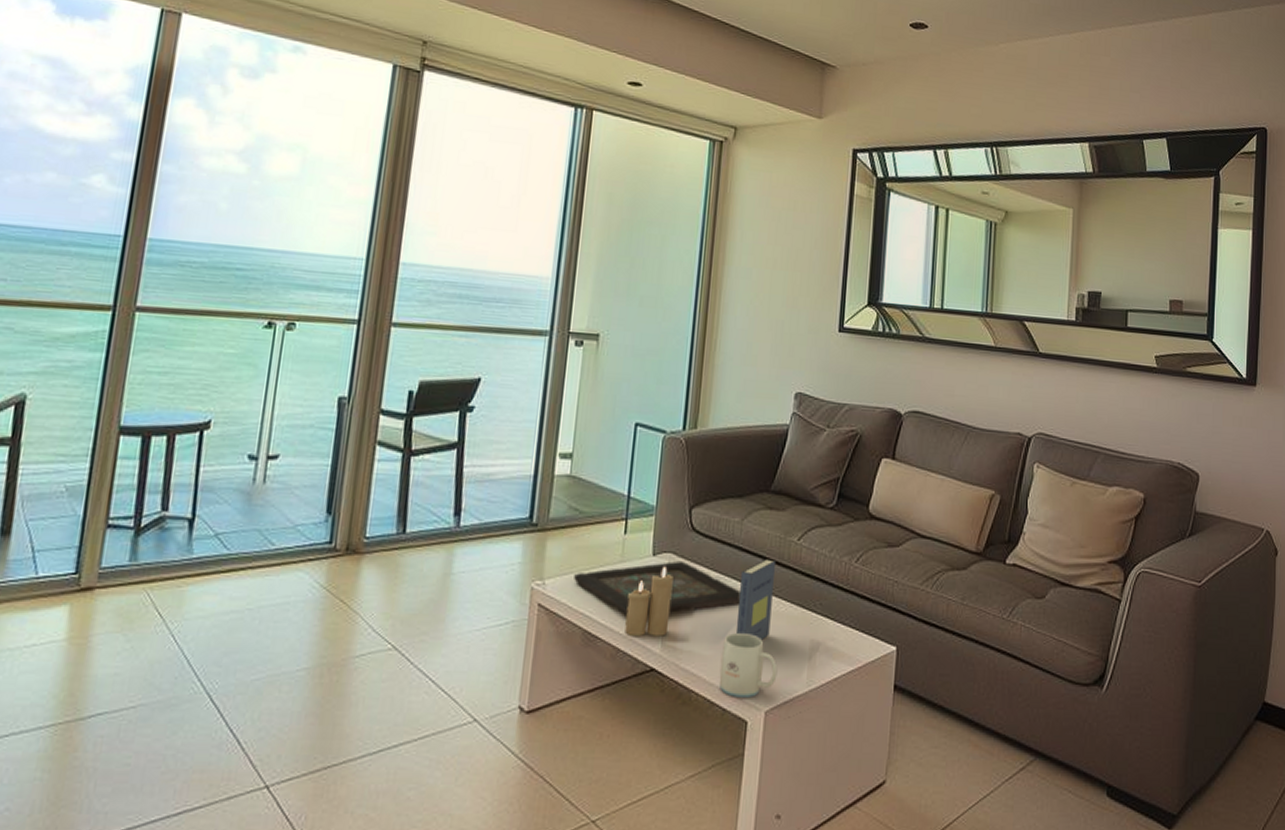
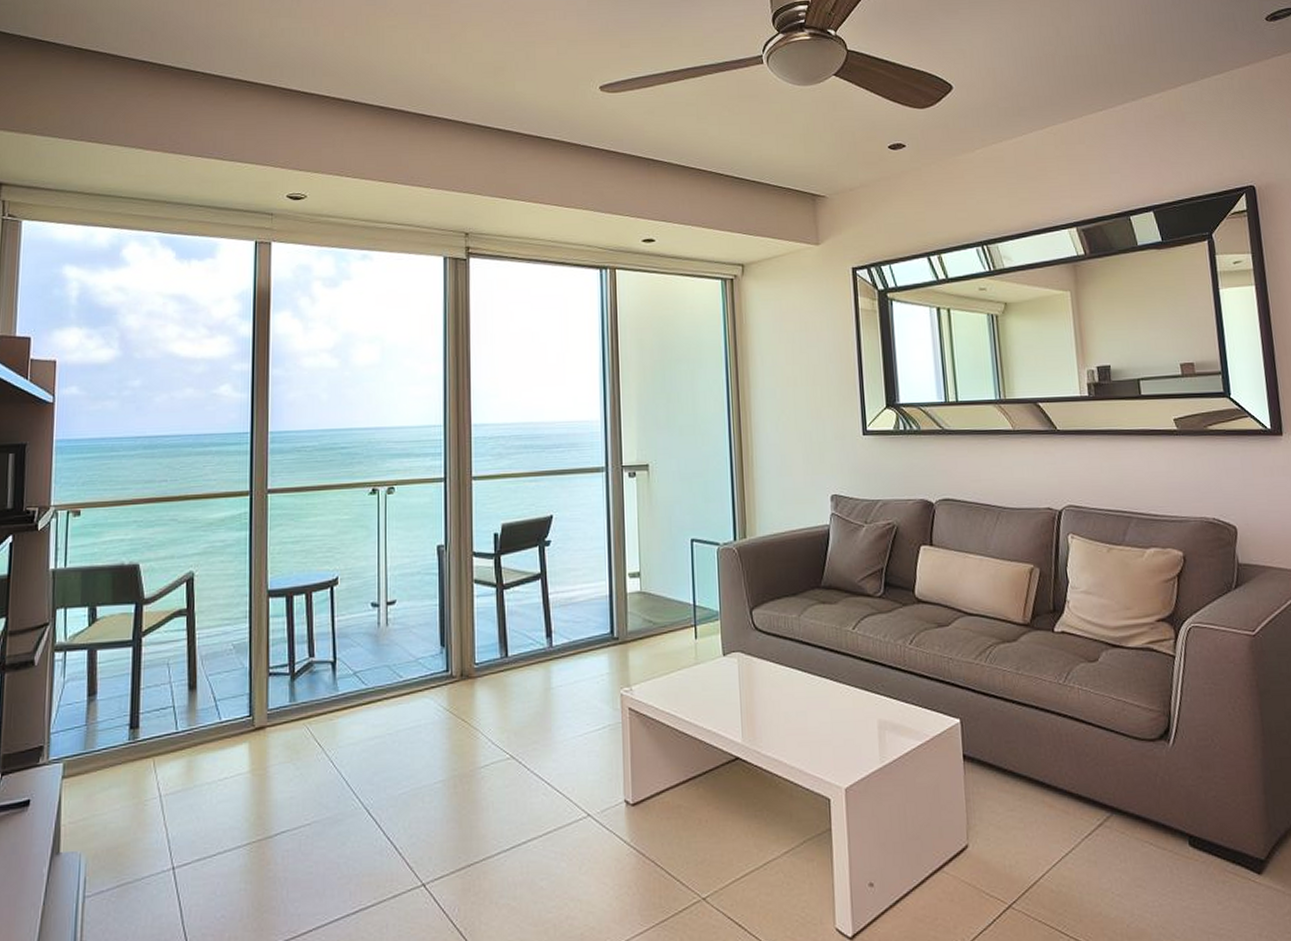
decorative tray: present [574,561,742,617] -> none [656,659,809,713]
candle: present [624,566,674,636] -> none [706,664,747,729]
mug: present [719,632,778,699] -> none [797,718,852,779]
book: present [735,559,775,641] -> none [805,649,839,724]

